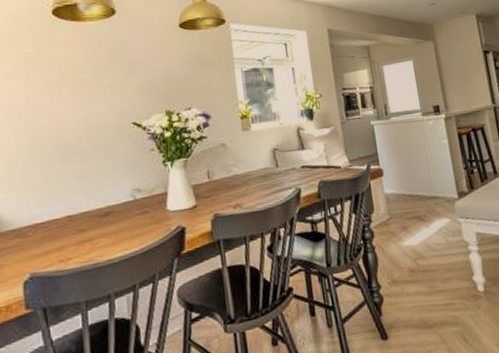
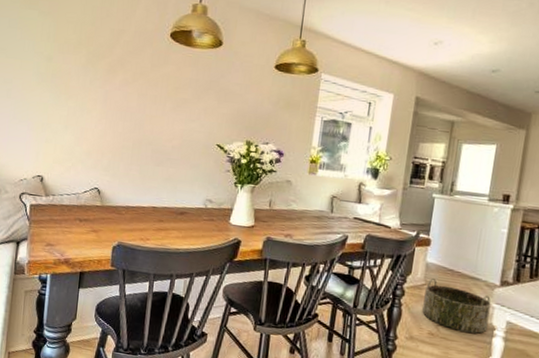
basket: none [392,209,462,259] -> present [422,278,491,334]

